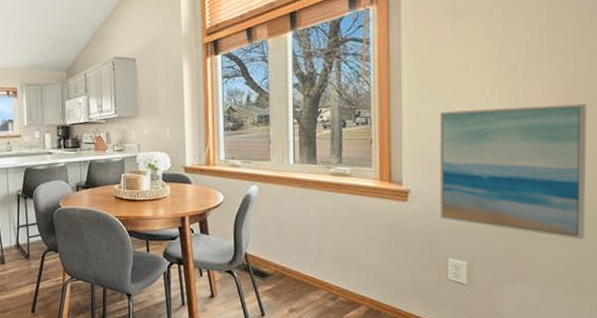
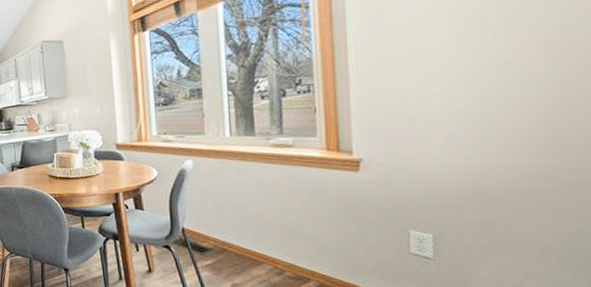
wall art: present [439,103,587,240] -> none [392,55,580,208]

